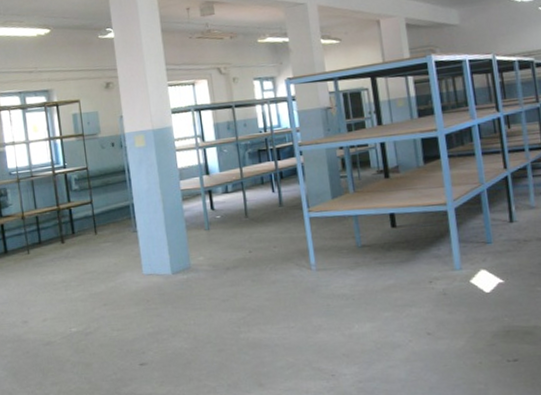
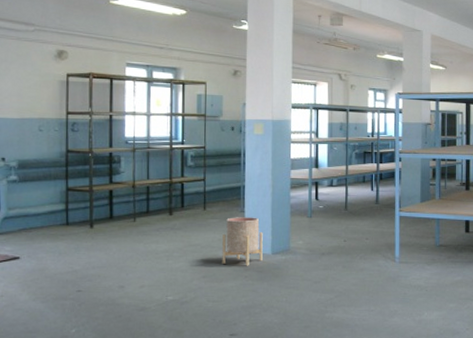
planter: none [118,236,163,290] -> present [222,217,263,266]

